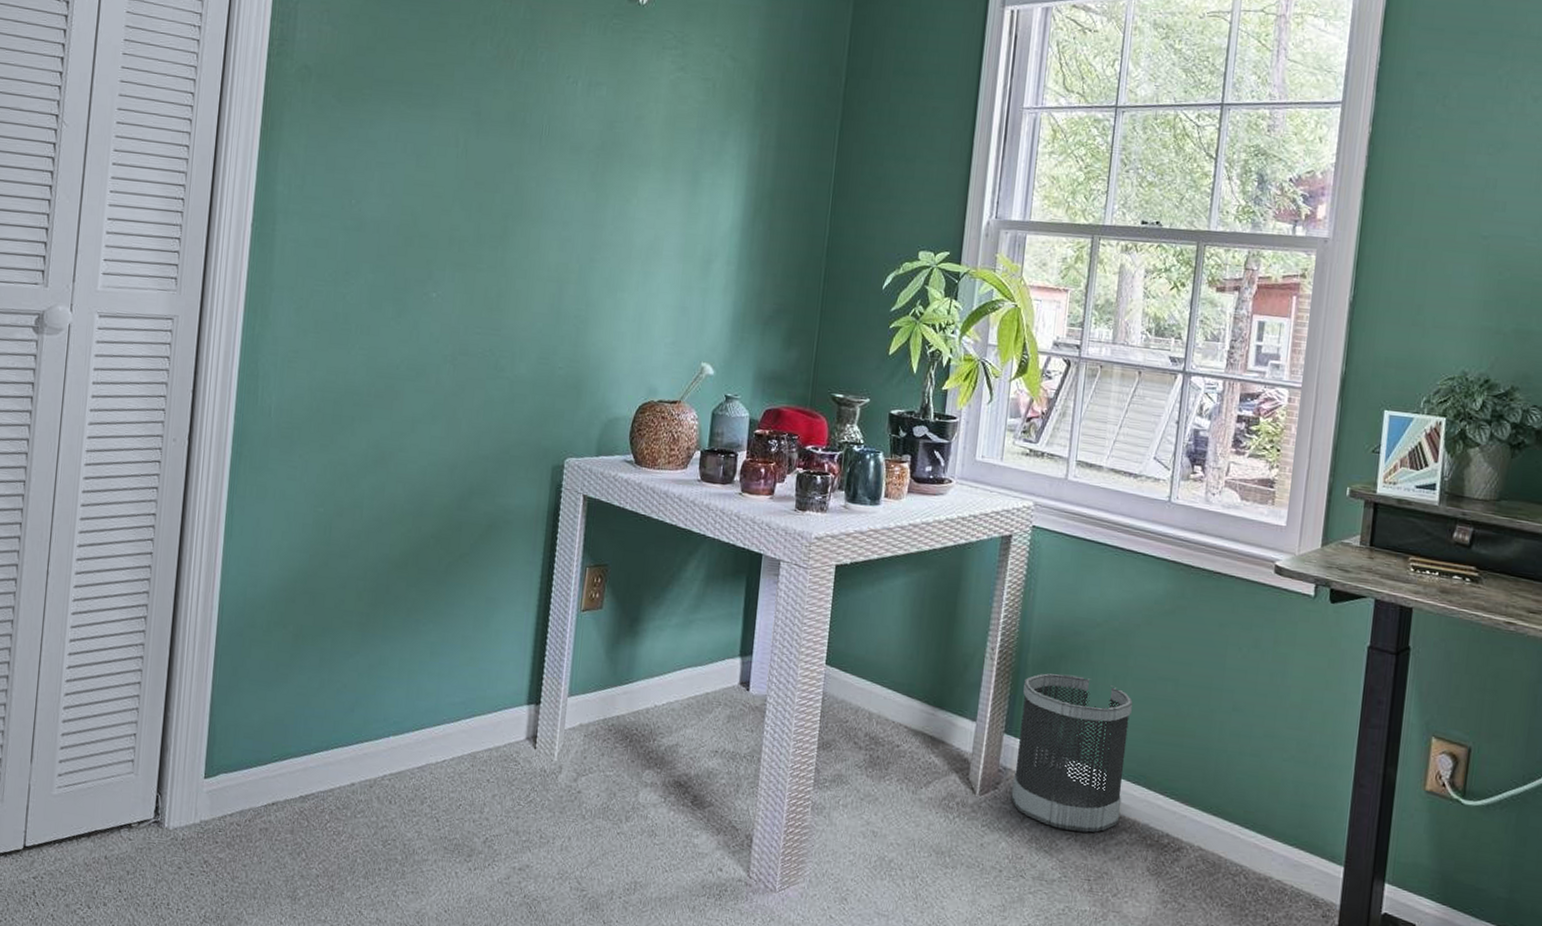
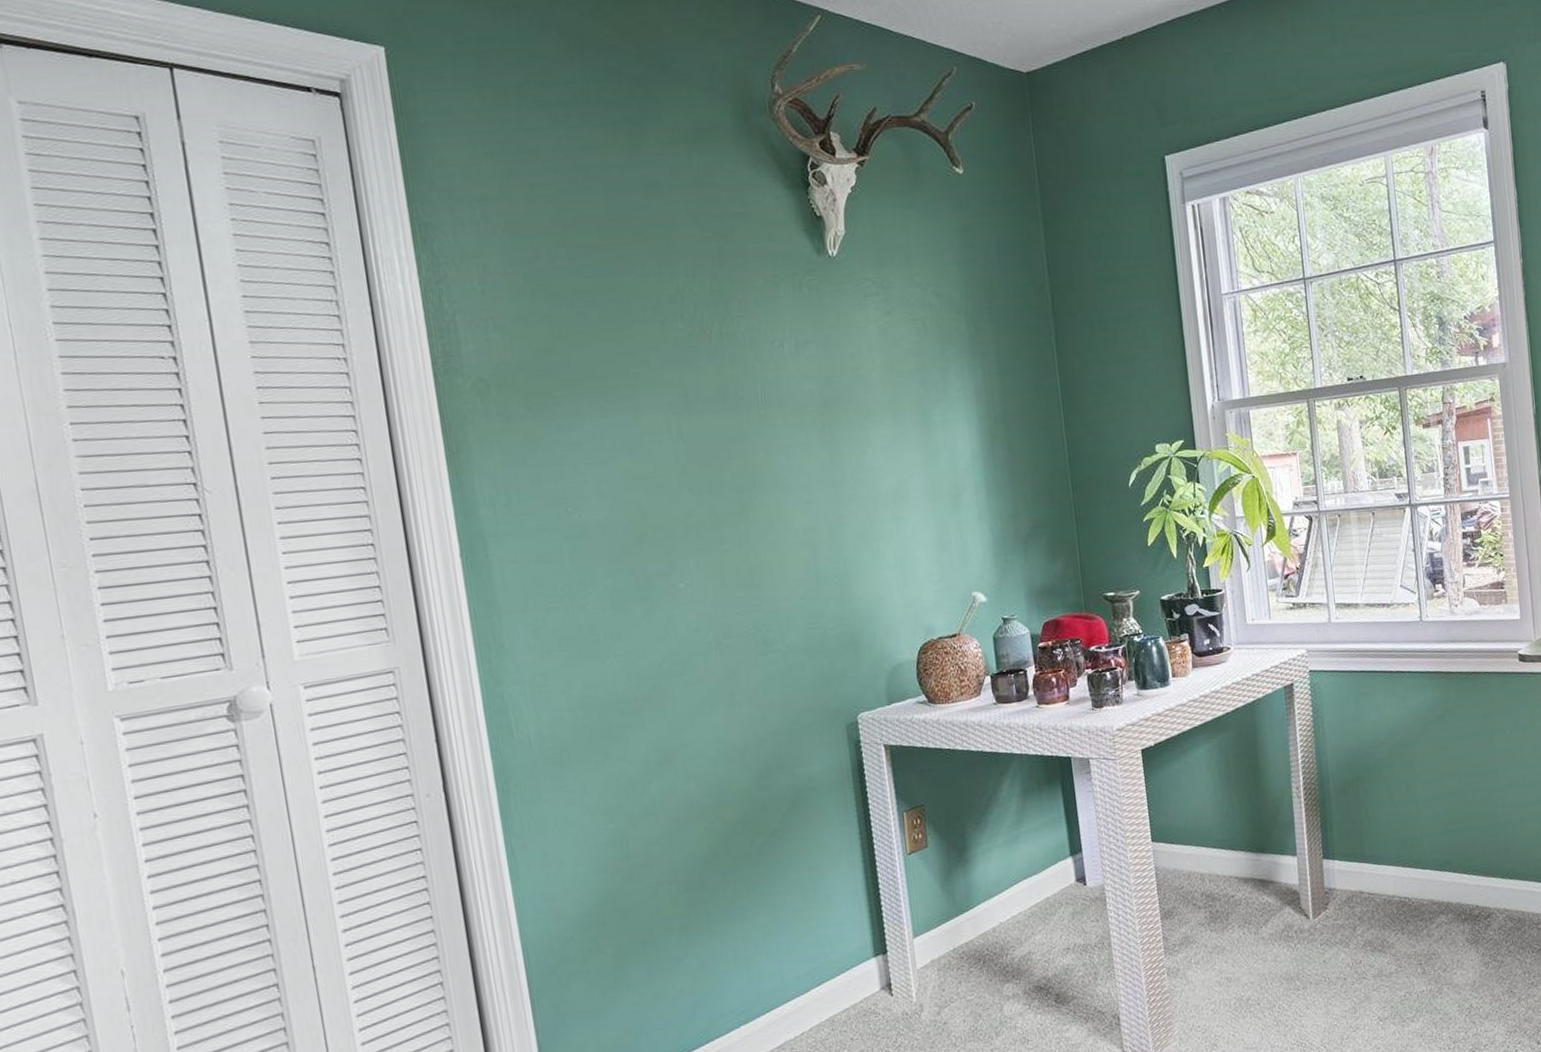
wastebasket: present [1011,673,1133,833] -> none [1331,791,1436,928]

